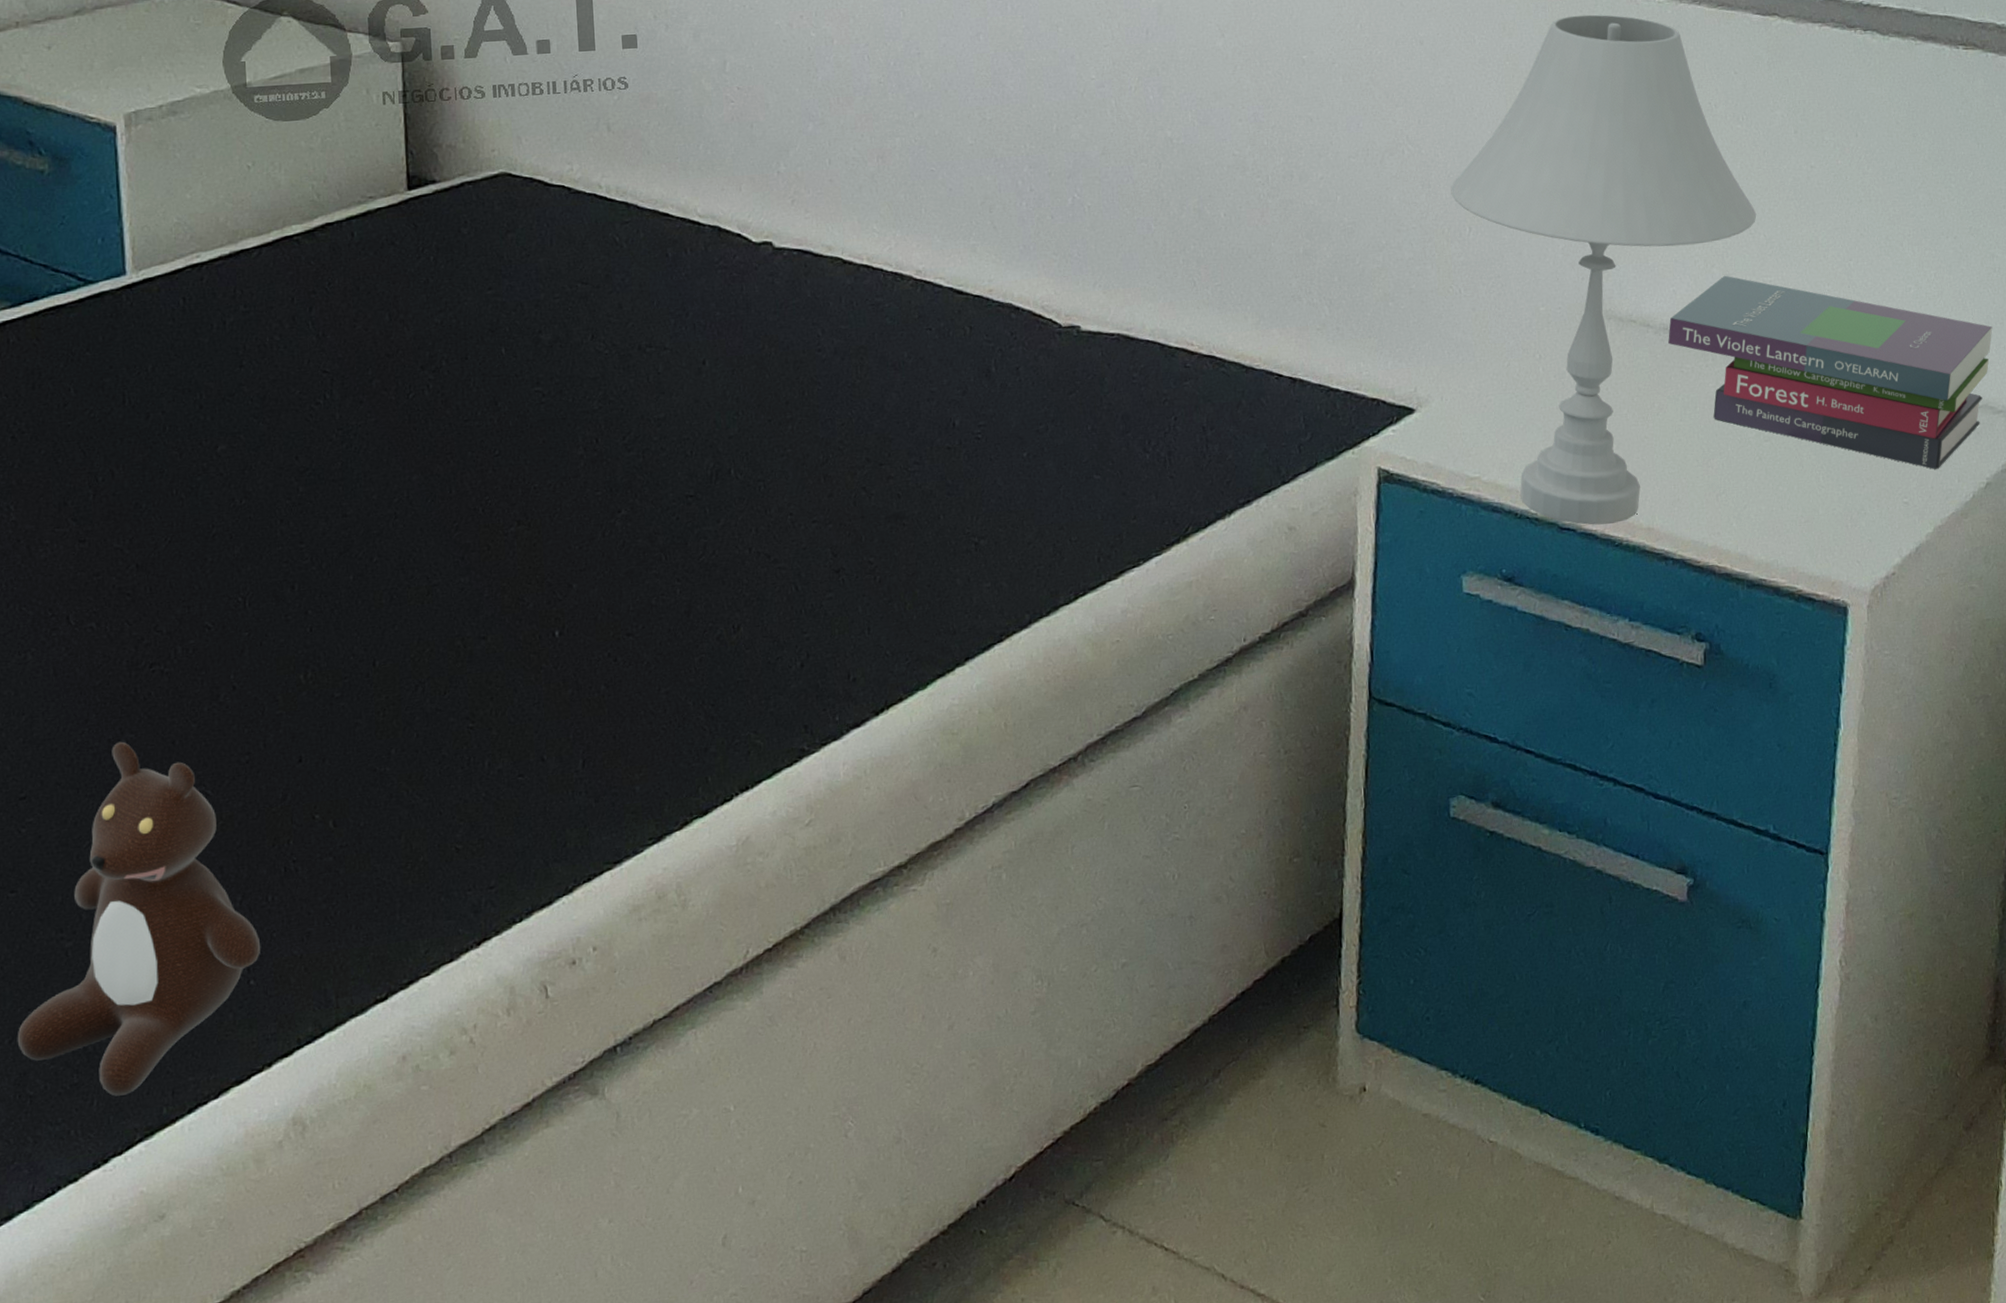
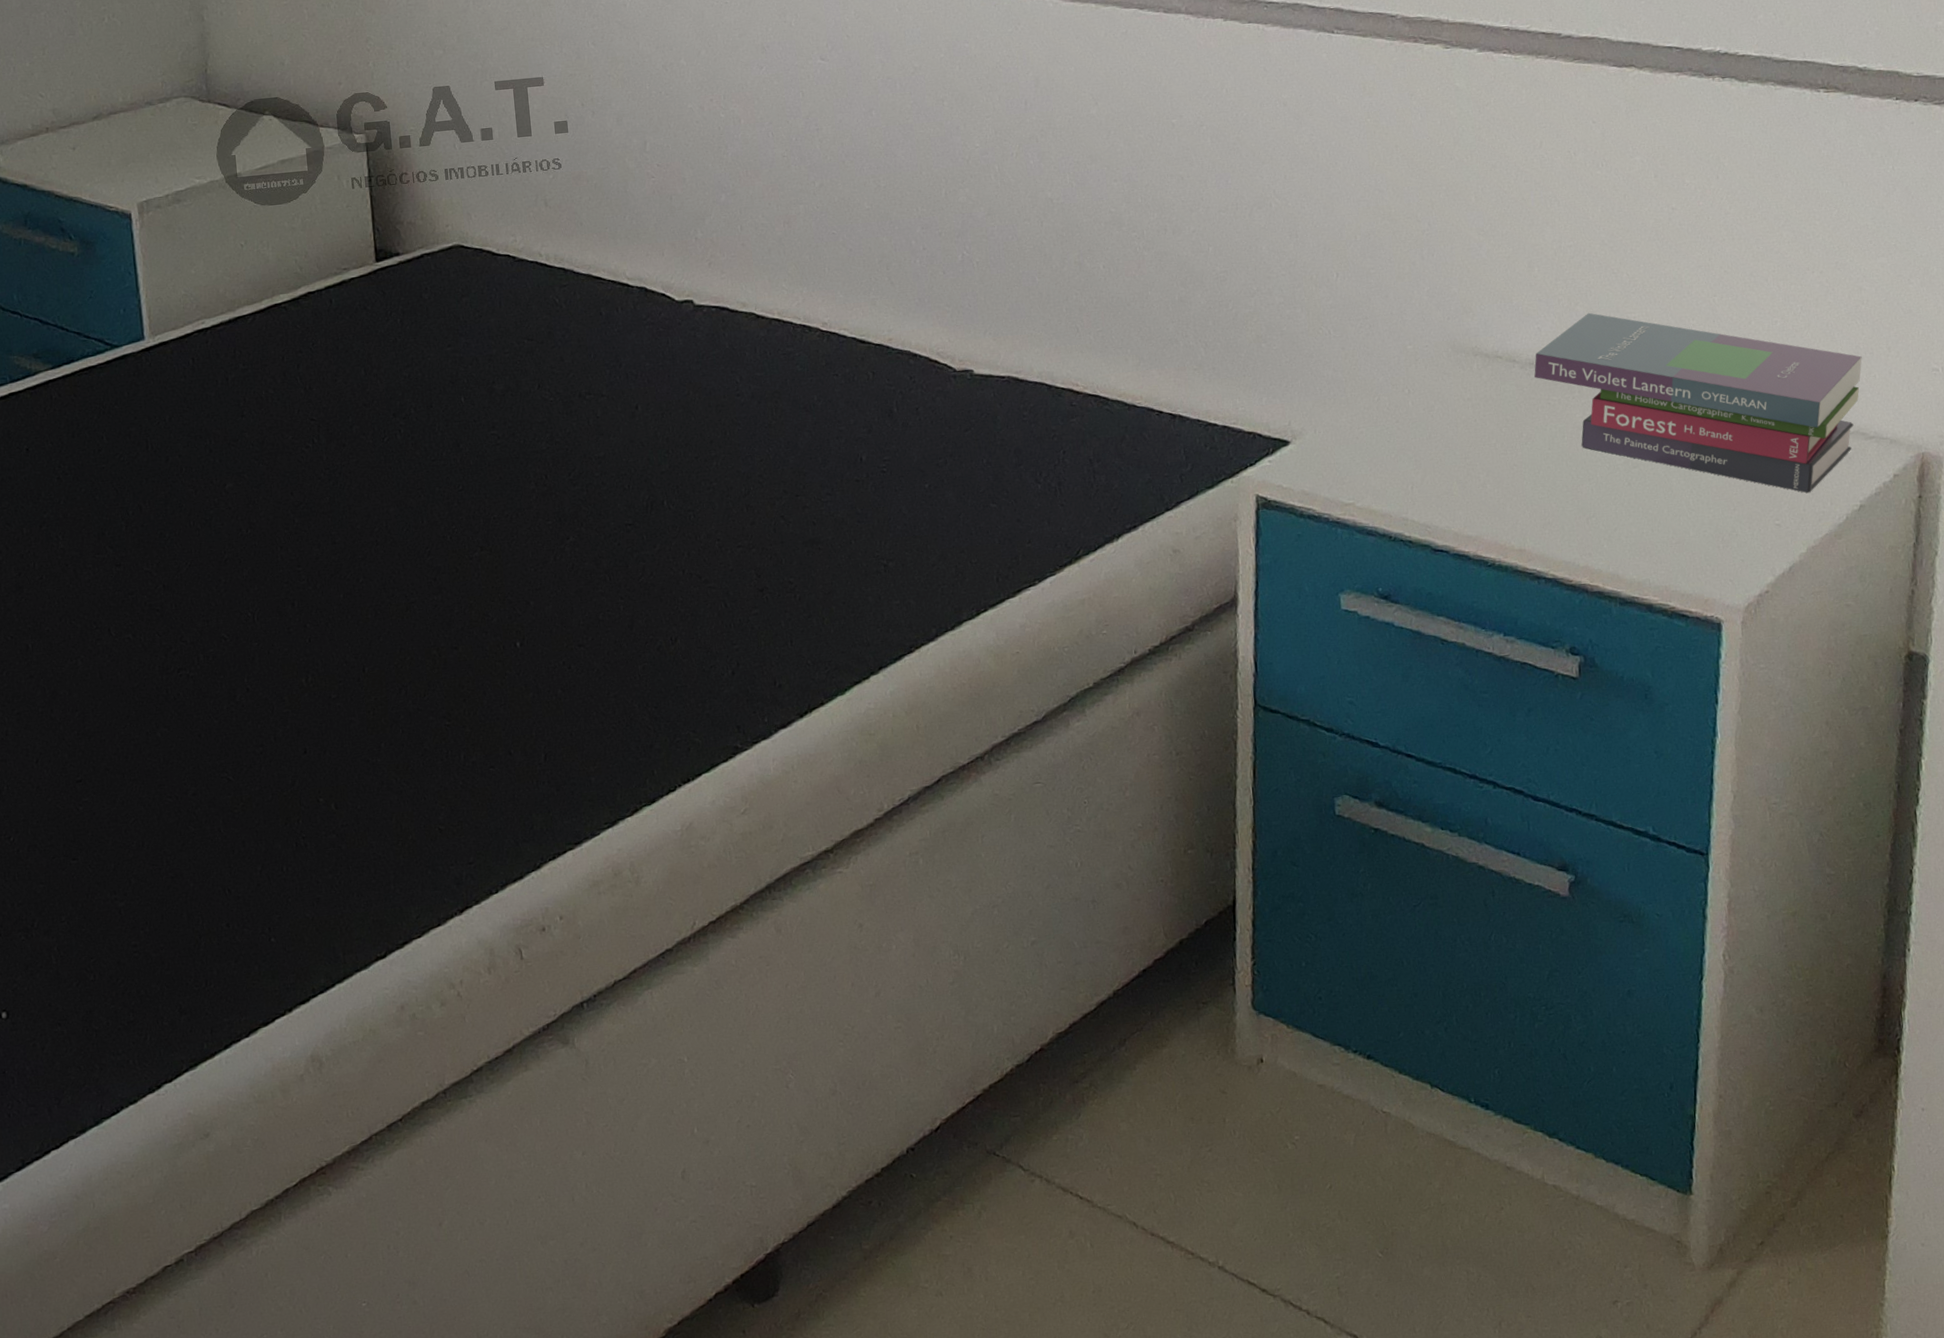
stuffed animal: present [17,741,260,1096] -> none [83,734,279,1033]
table lamp: present [1451,14,1757,525] -> none [1317,72,1619,547]

